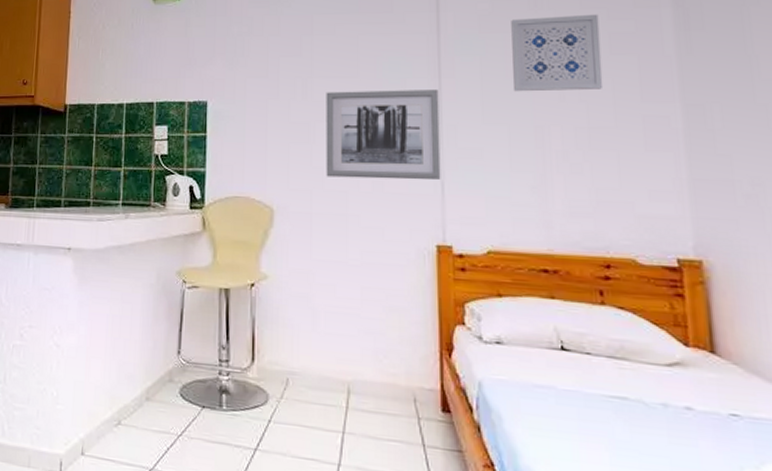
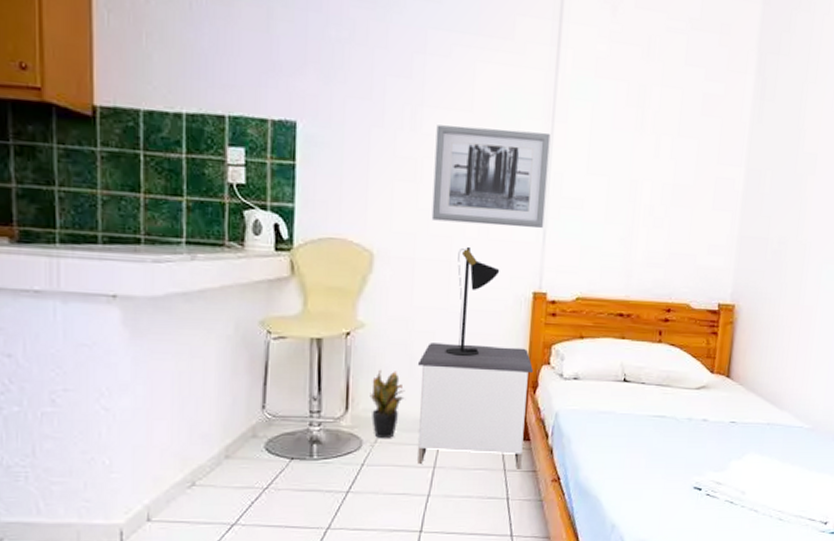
potted plant: none [274,321,309,396] -> present [370,369,405,439]
nightstand: none [319,296,445,447] -> present [417,343,533,469]
table lamp: none [347,201,398,312] -> present [445,247,500,356]
wall art: present [511,14,604,92] -> none [617,66,698,149]

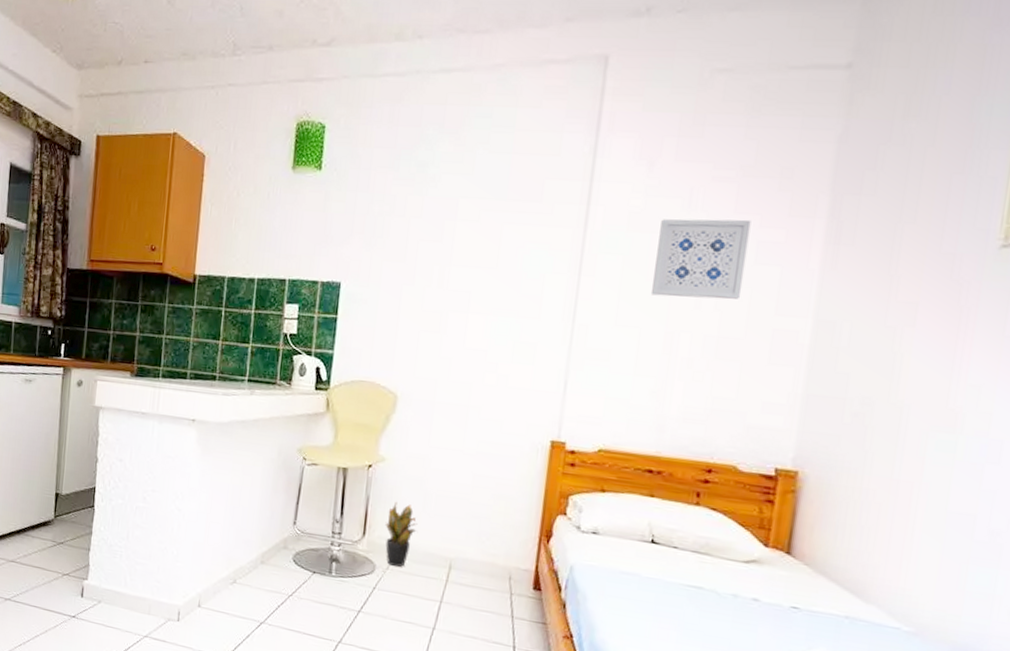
nightstand: present [417,343,533,469] -> none [425,481,548,619]
wall art: present [431,125,551,228] -> none [452,282,576,378]
table lamp: present [445,247,500,356] -> none [458,394,517,499]
wall art: none [617,66,698,149] -> present [650,218,751,299]

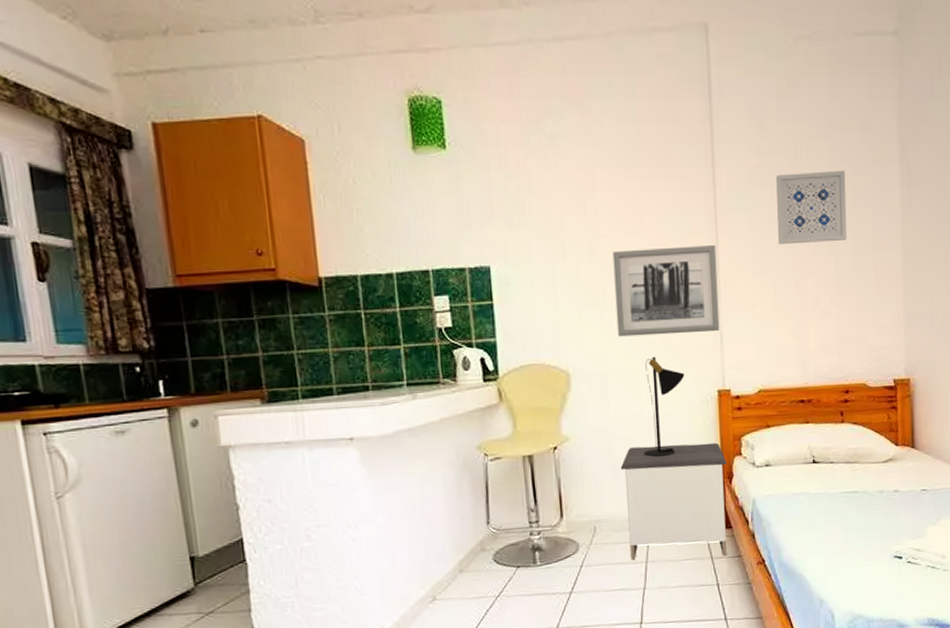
potted plant: present [385,501,418,568] -> none [581,477,612,541]
nightstand: none [425,481,548,619] -> present [620,442,727,560]
wall art: none [452,282,576,378] -> present [612,245,720,337]
table lamp: none [458,394,517,499] -> present [643,357,685,457]

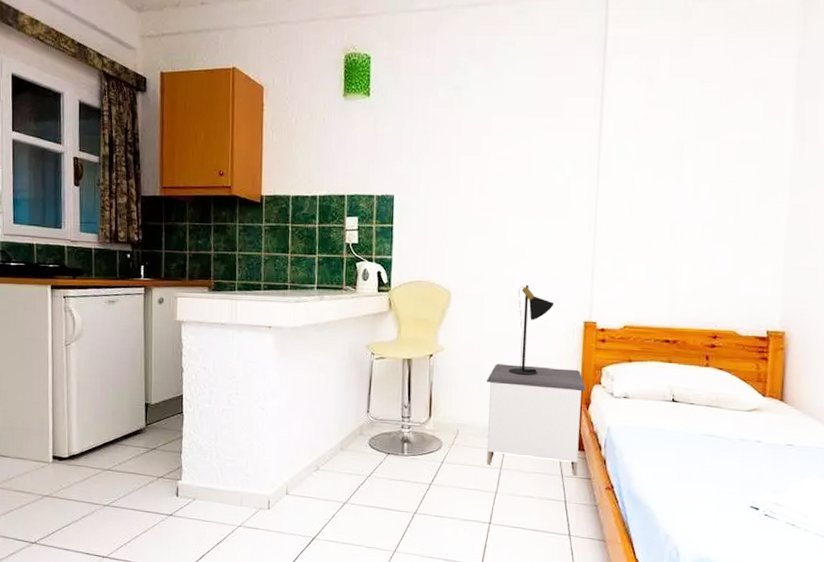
wall art: present [612,245,720,337] -> none [496,188,596,268]
wall art: present [776,170,848,245] -> none [657,124,734,192]

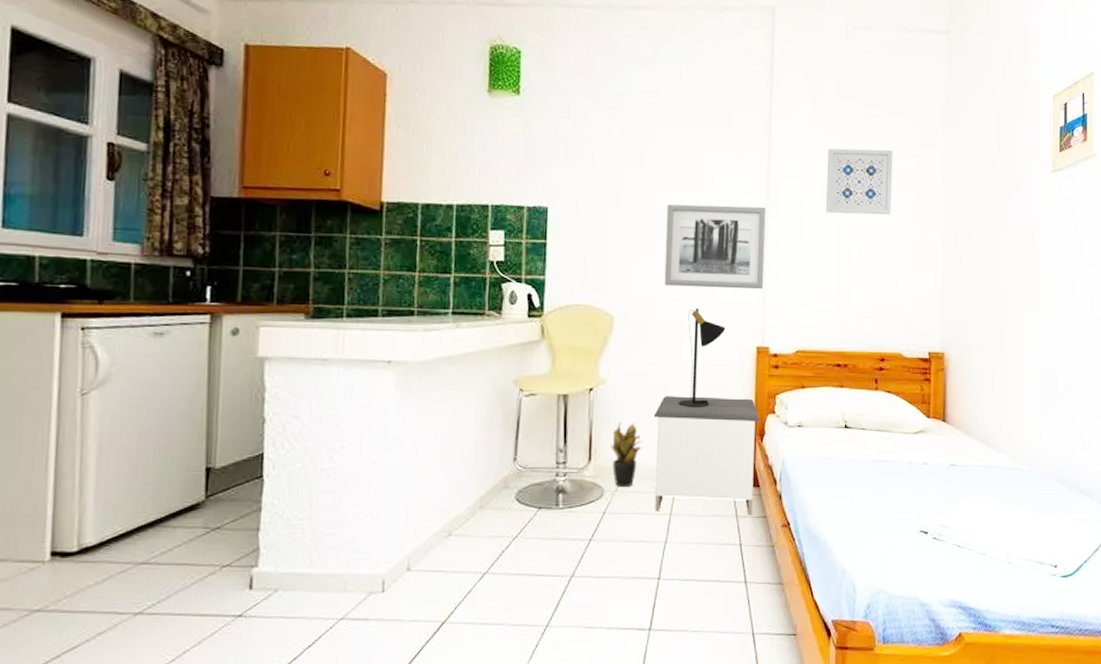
potted plant: none [448,384,476,443] -> present [610,421,643,488]
wall art: none [496,188,596,268] -> present [664,204,766,290]
wall art: none [657,124,734,192] -> present [825,148,893,215]

